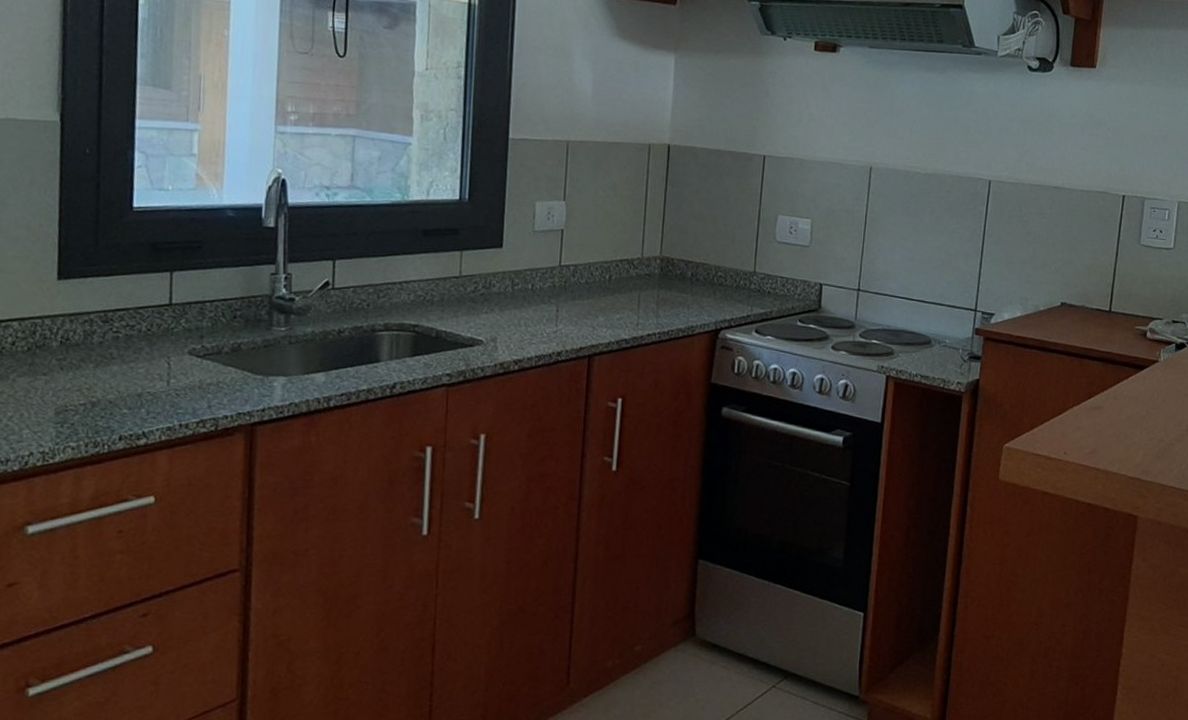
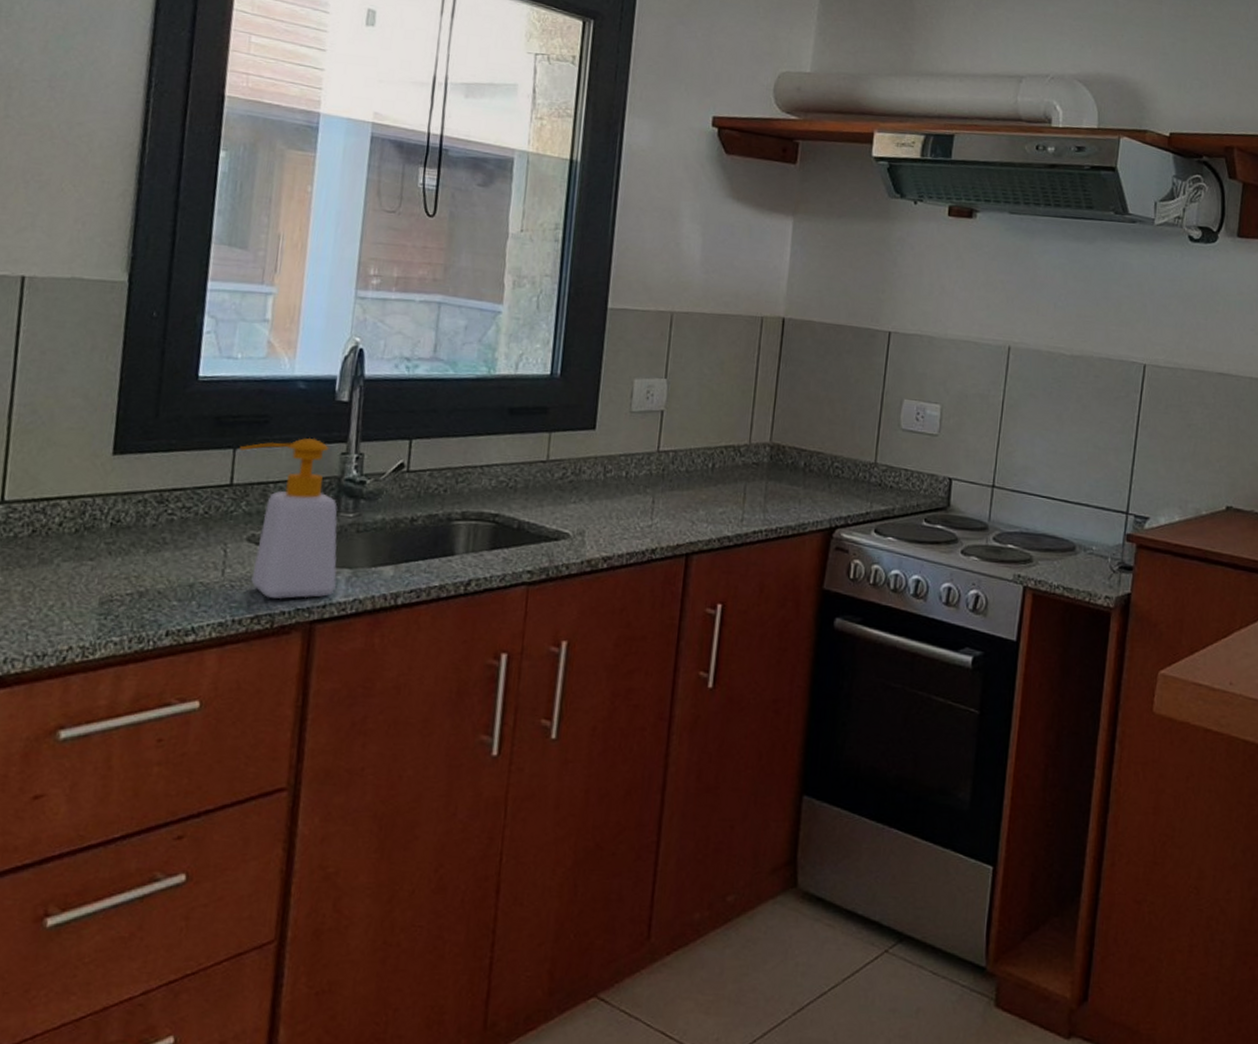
soap bottle: none [176,260,273,406] -> present [239,437,338,600]

